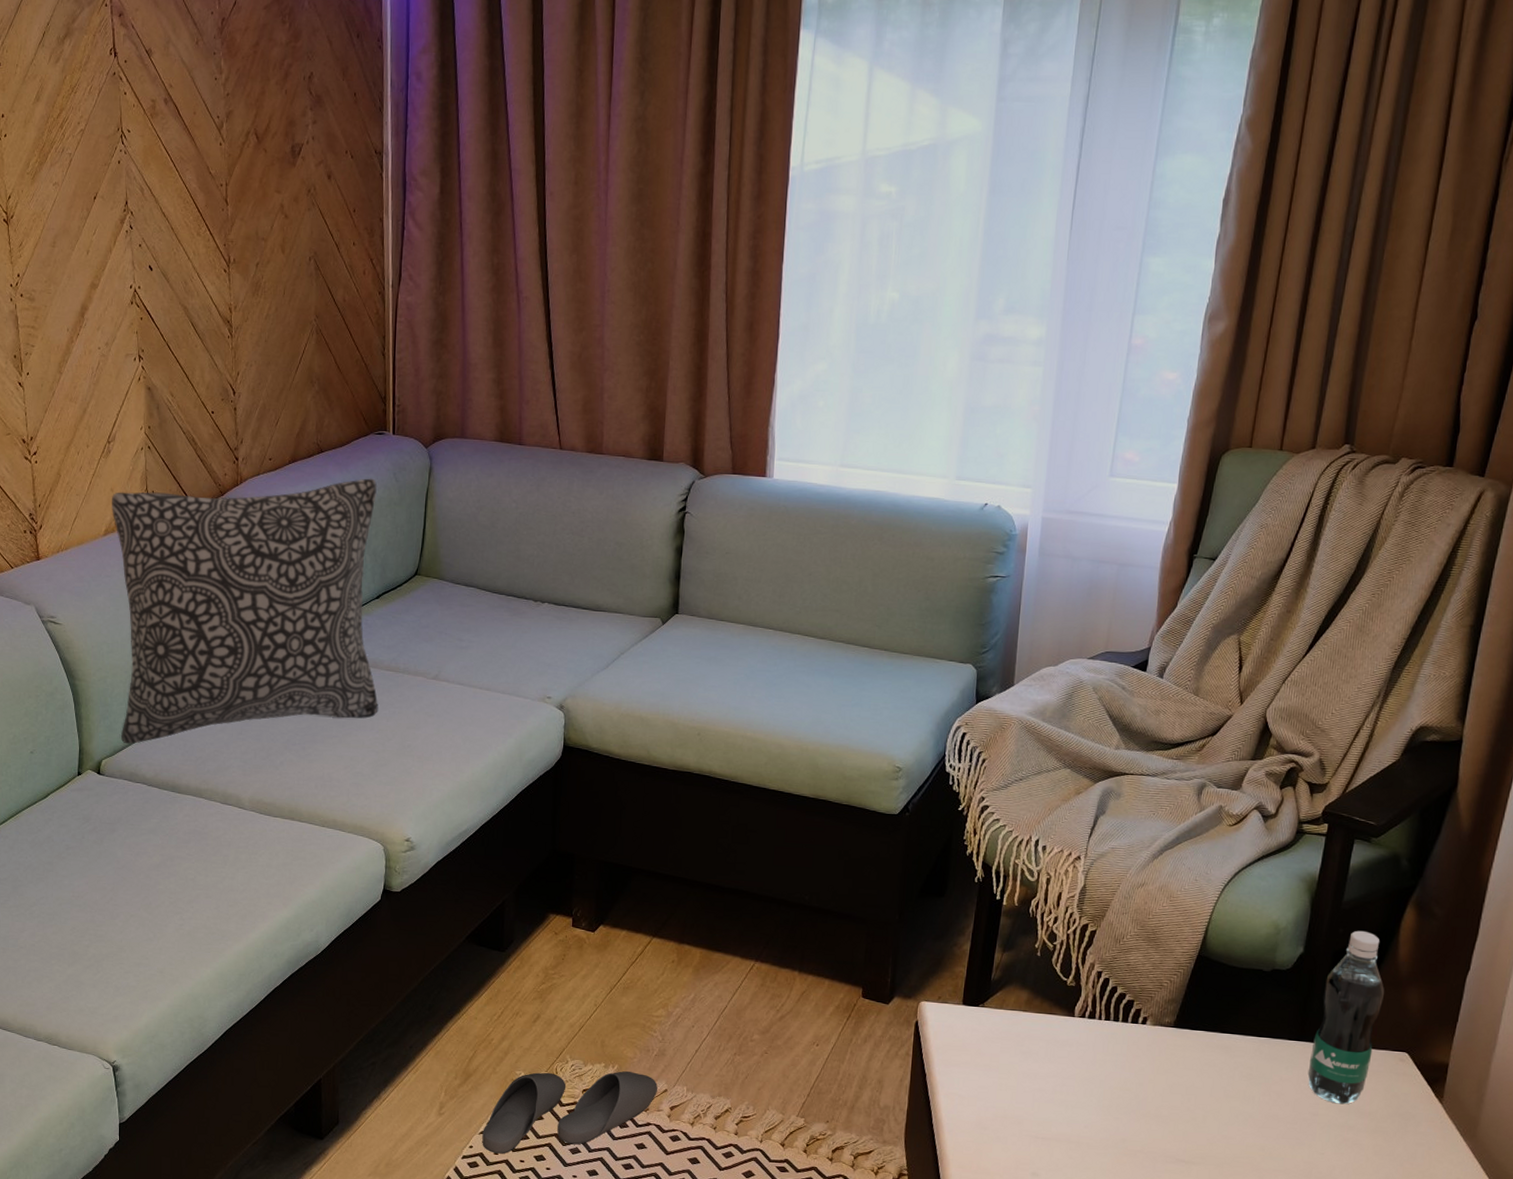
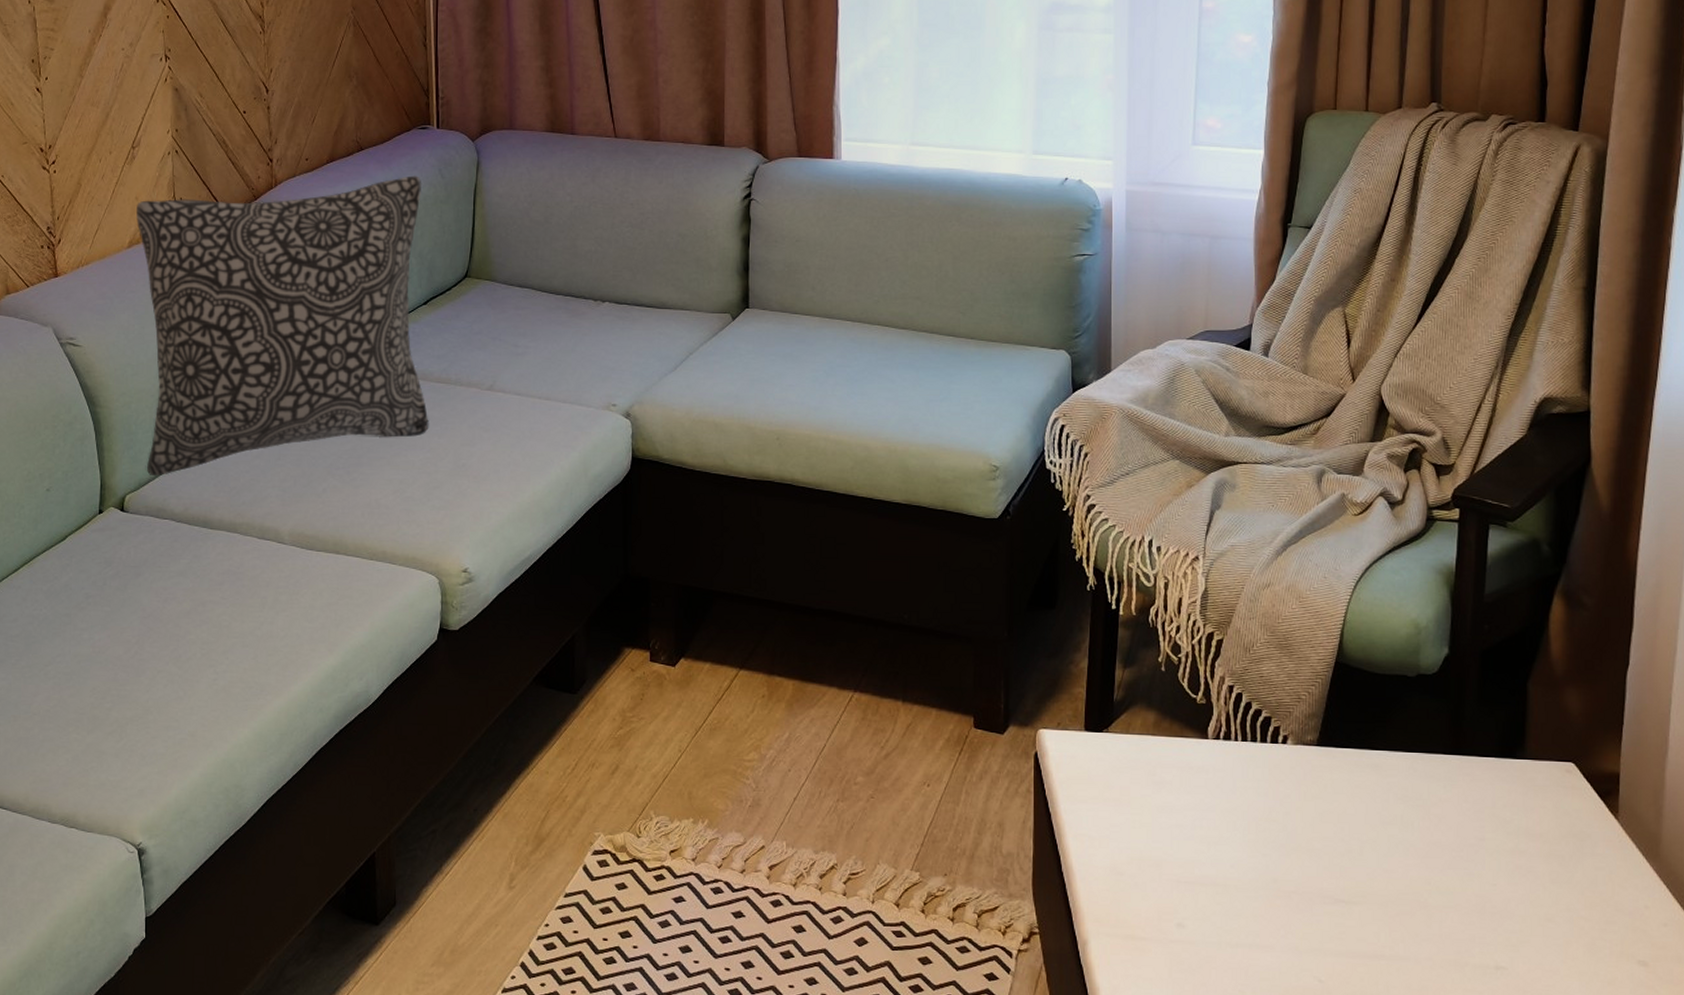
slippers: present [482,1071,658,1154] -> none [559,827,753,932]
bottle: present [1307,930,1385,1105] -> none [1468,626,1542,826]

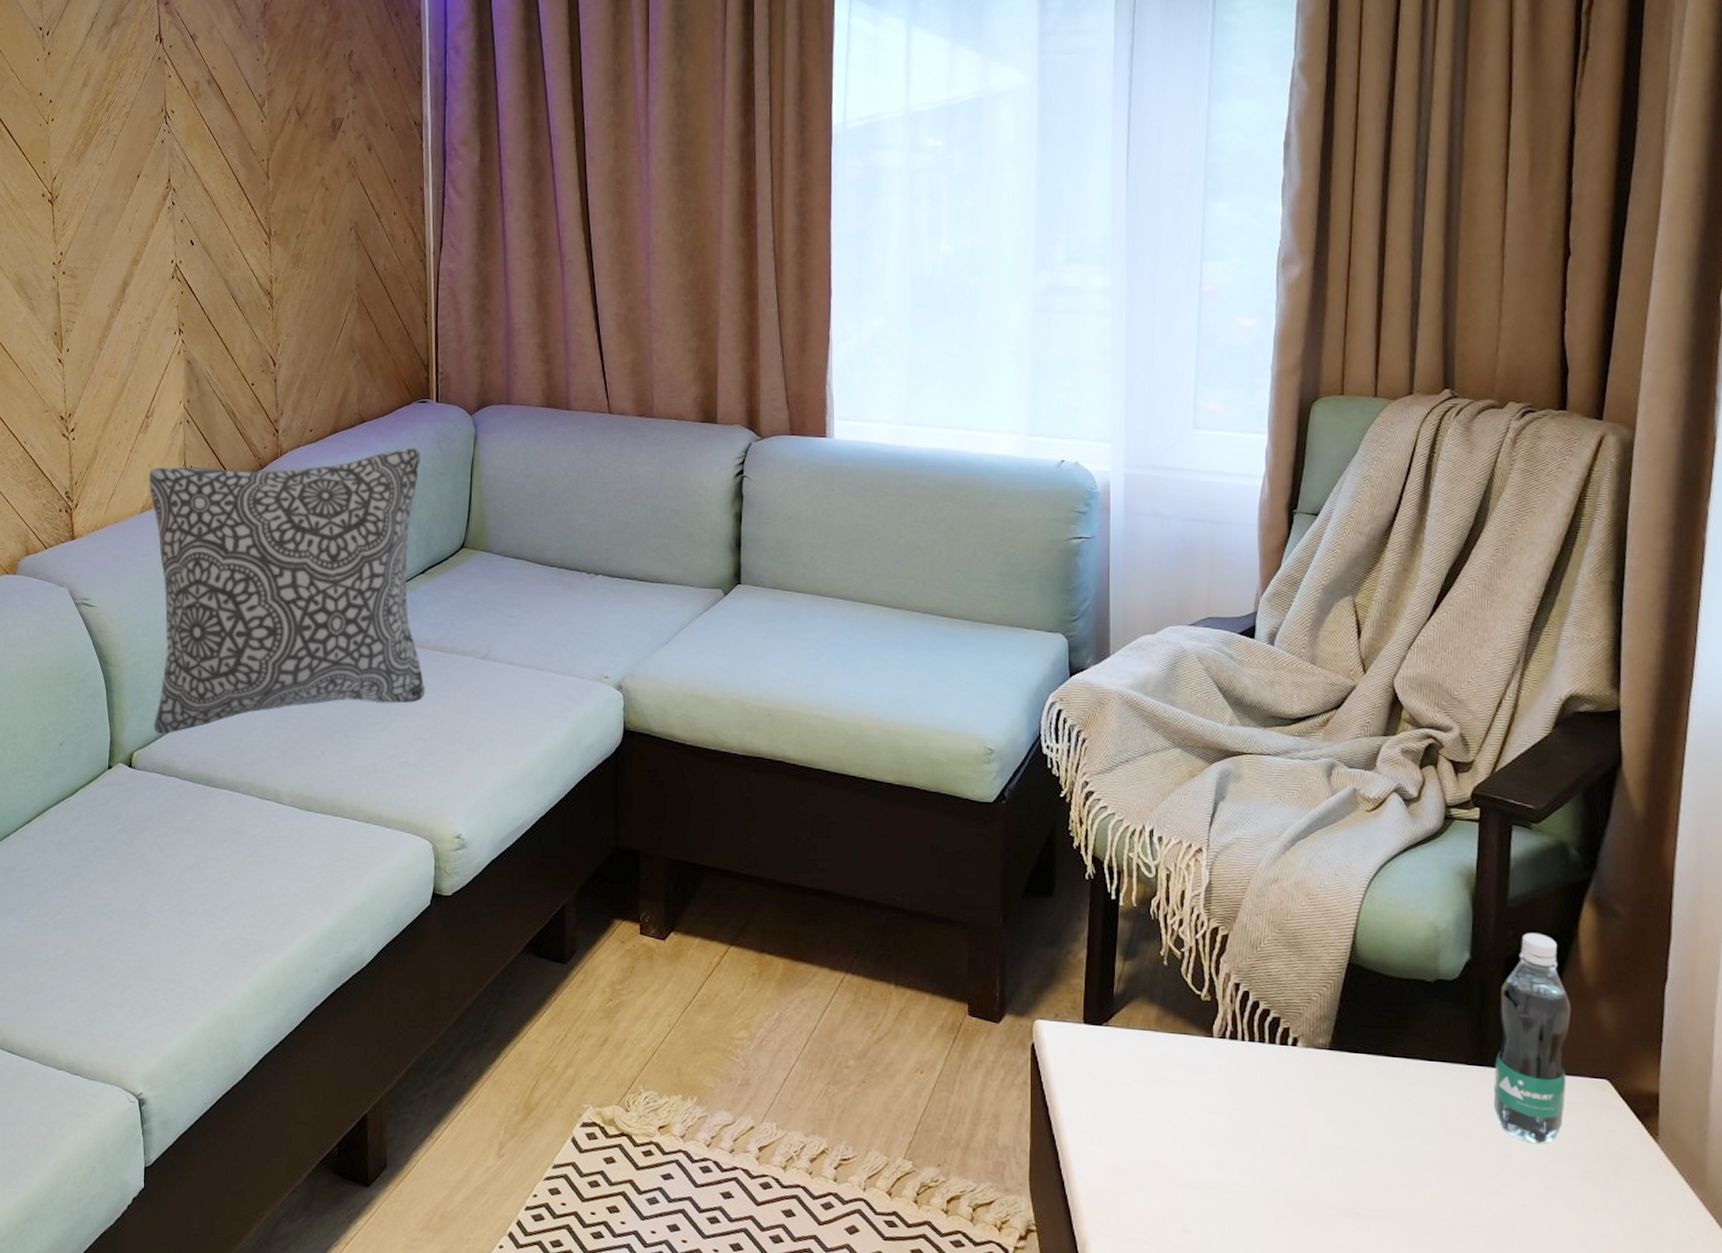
bottle: none [1468,626,1542,826] -> present [1493,932,1572,1144]

